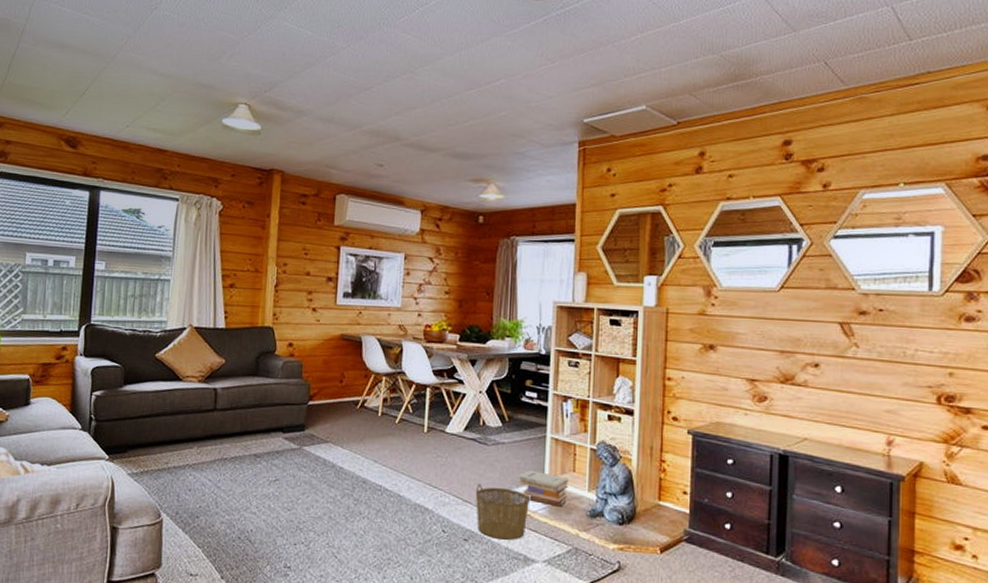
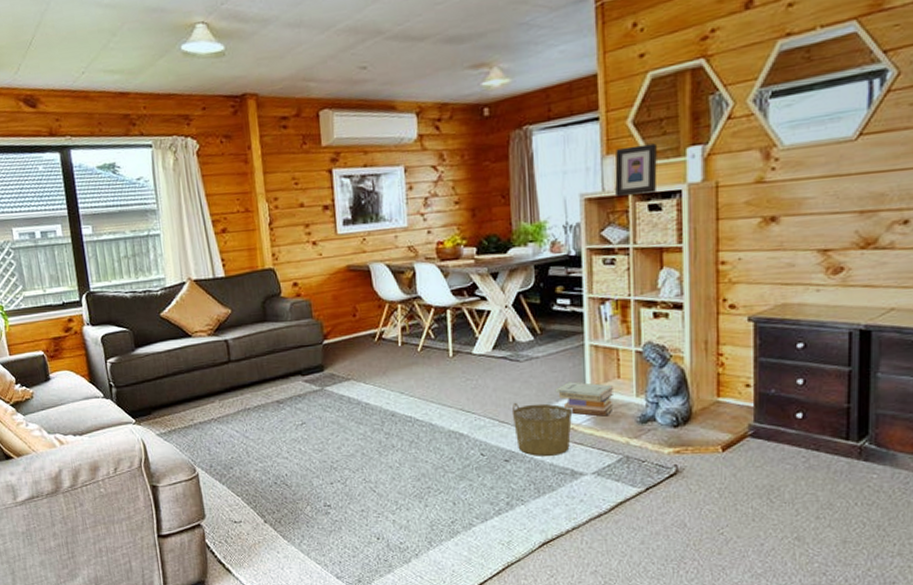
picture frame: none [583,267,620,310] -> present [615,143,657,196]

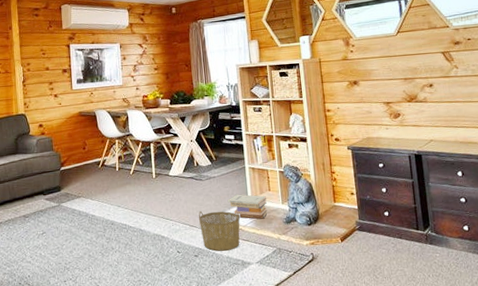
picture frame: present [615,143,657,196] -> none [257,34,284,67]

